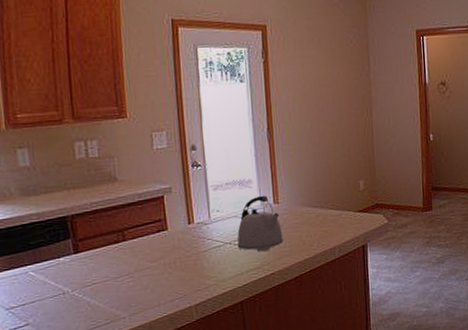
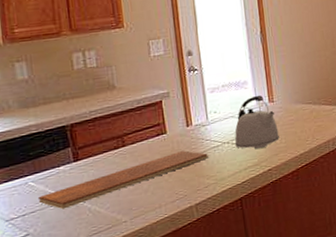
chopping board: none [37,249,211,301] -> present [37,150,209,209]

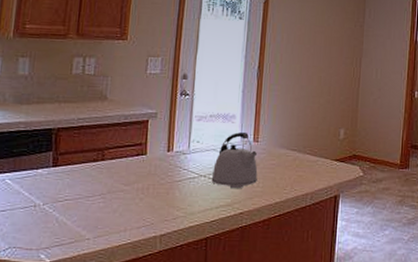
chopping board: present [37,150,209,209] -> none [11,176,184,214]

